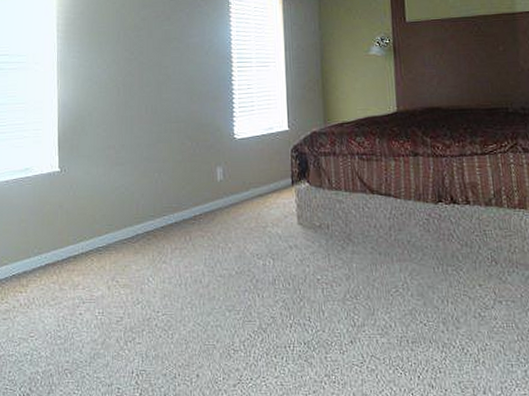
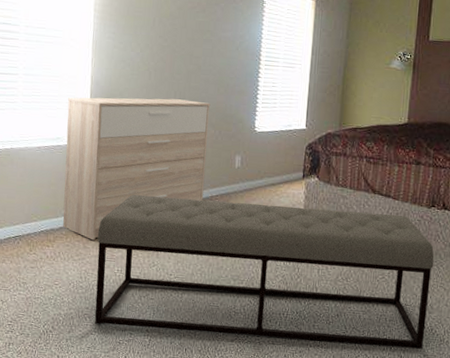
sideboard: none [35,113,186,281] -> present [63,97,211,241]
bench: none [74,215,456,380] -> present [94,194,434,349]

